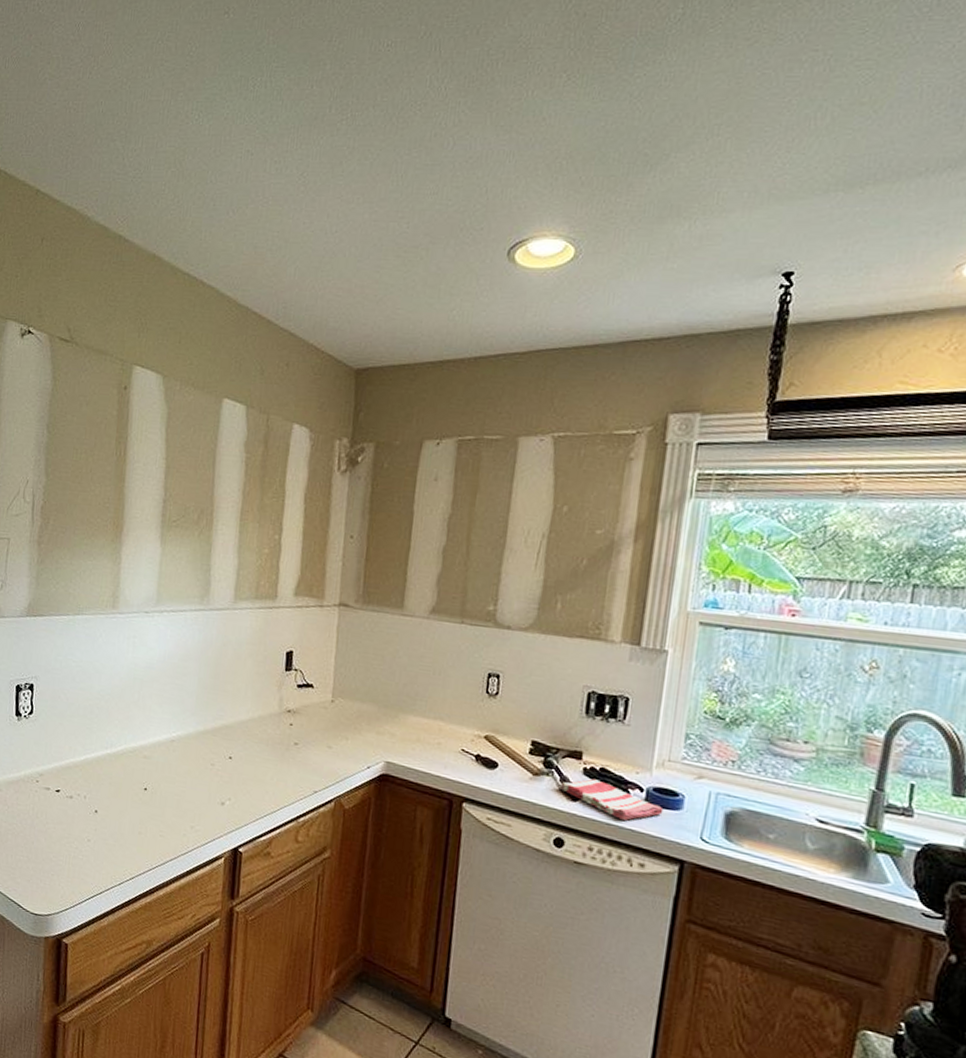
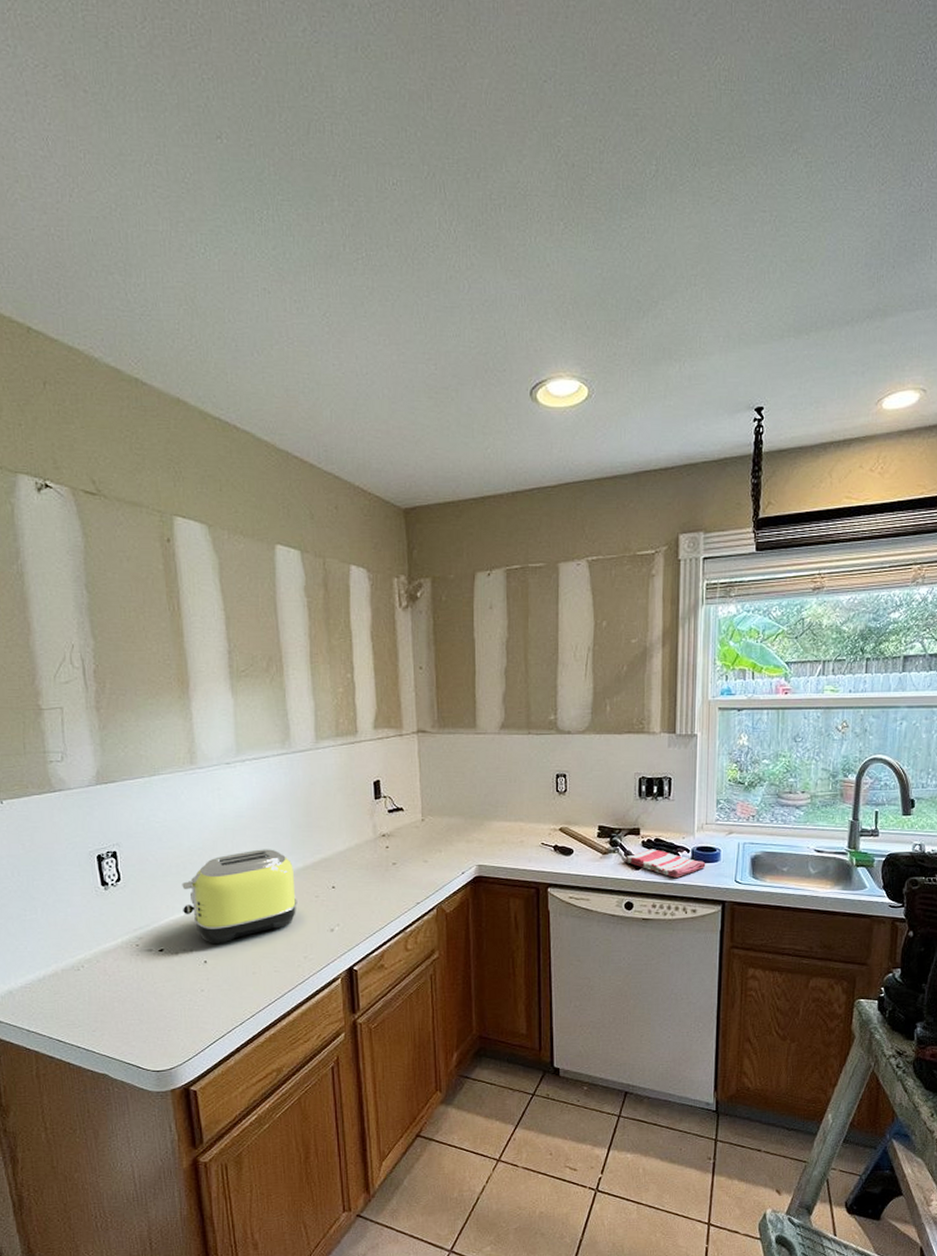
toaster: none [83,704,194,796] -> present [182,849,297,945]

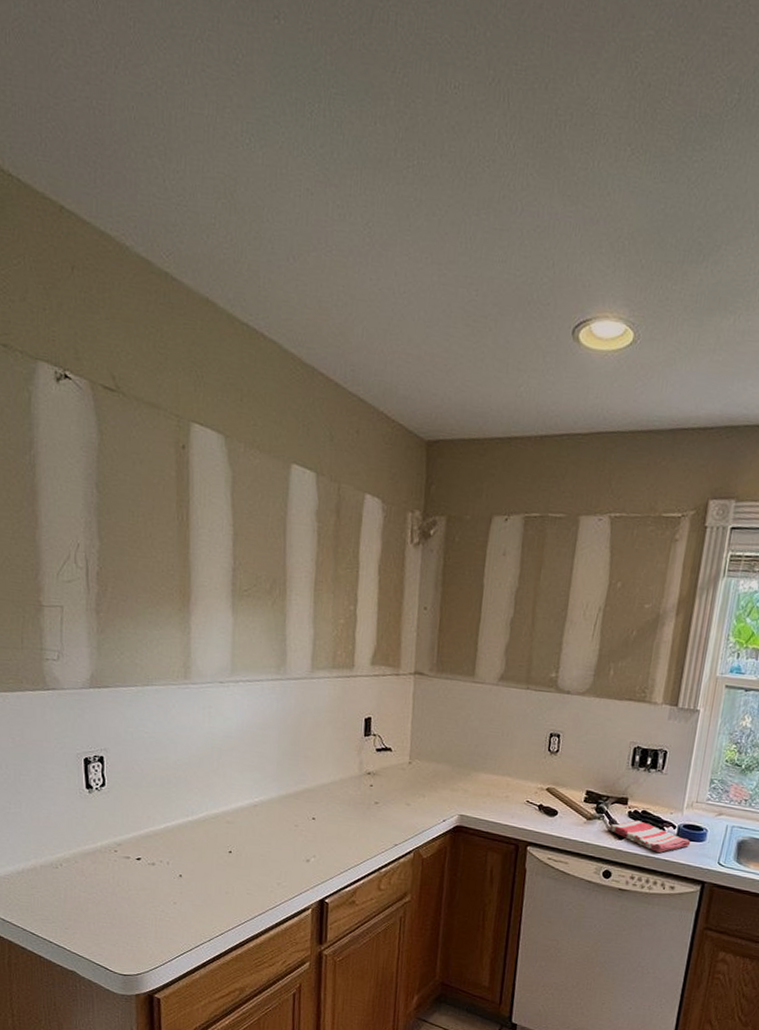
toaster: present [182,849,297,945] -> none [163,771,277,860]

